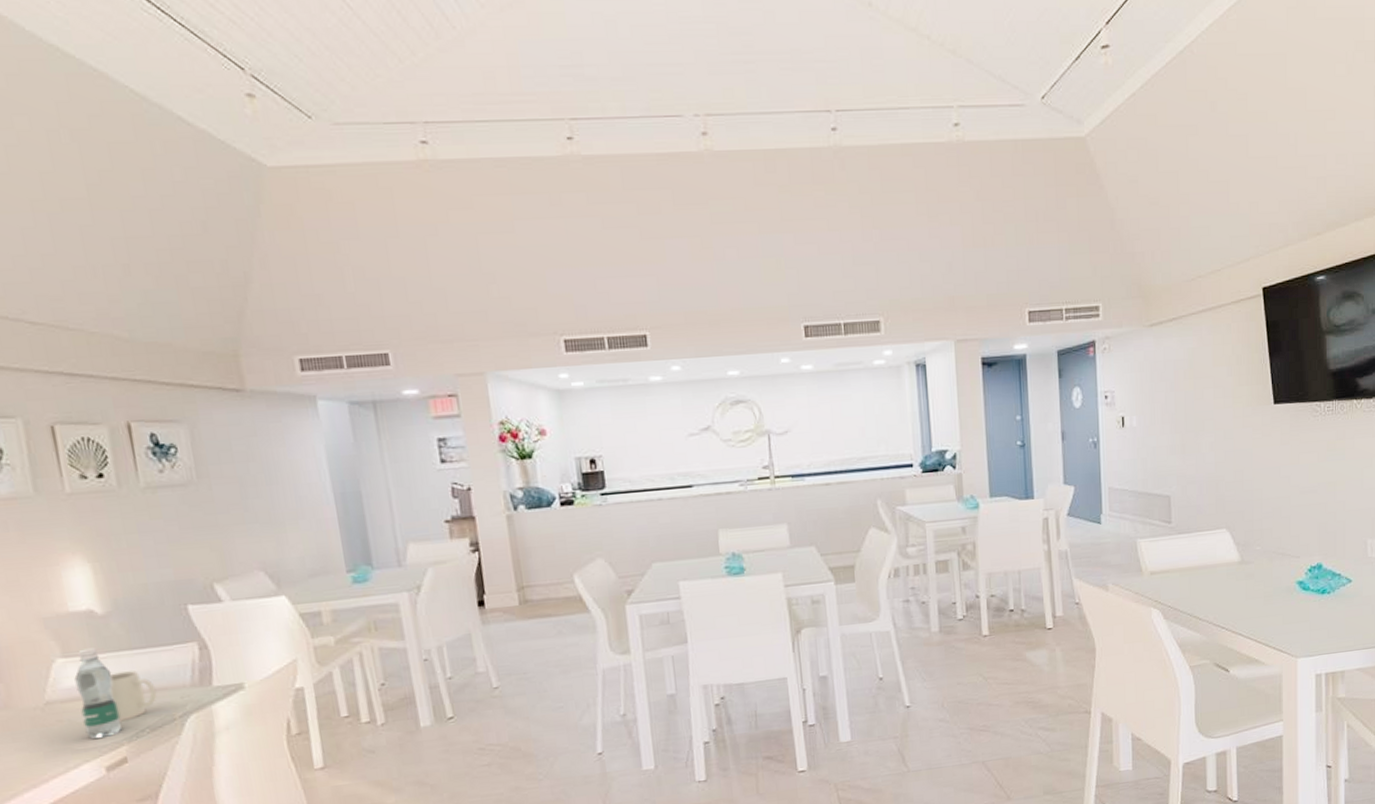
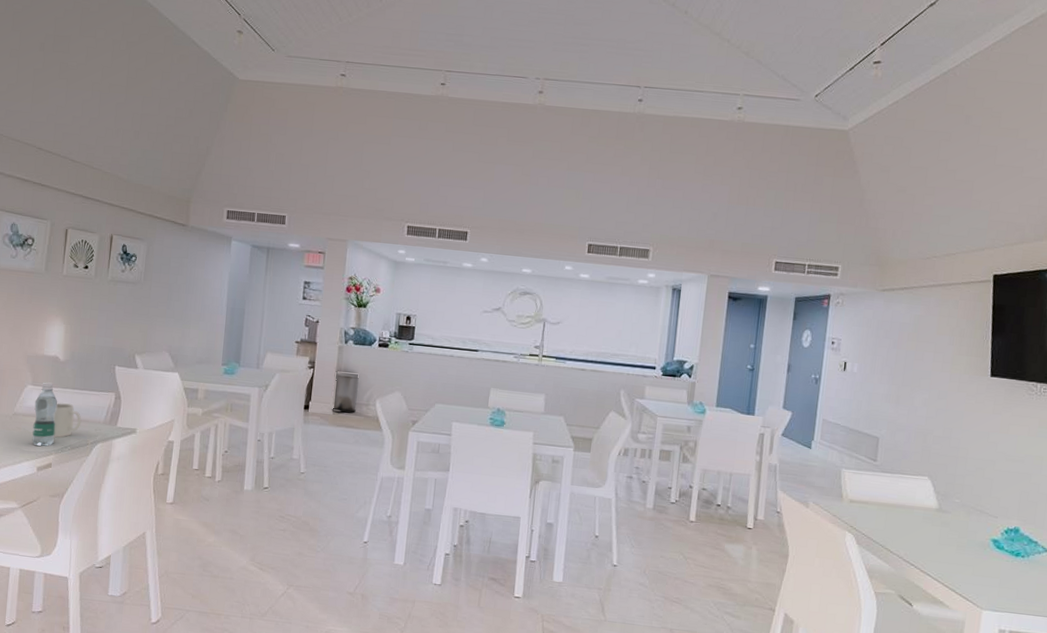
pedal bin: none [510,545,549,602] -> present [332,371,359,414]

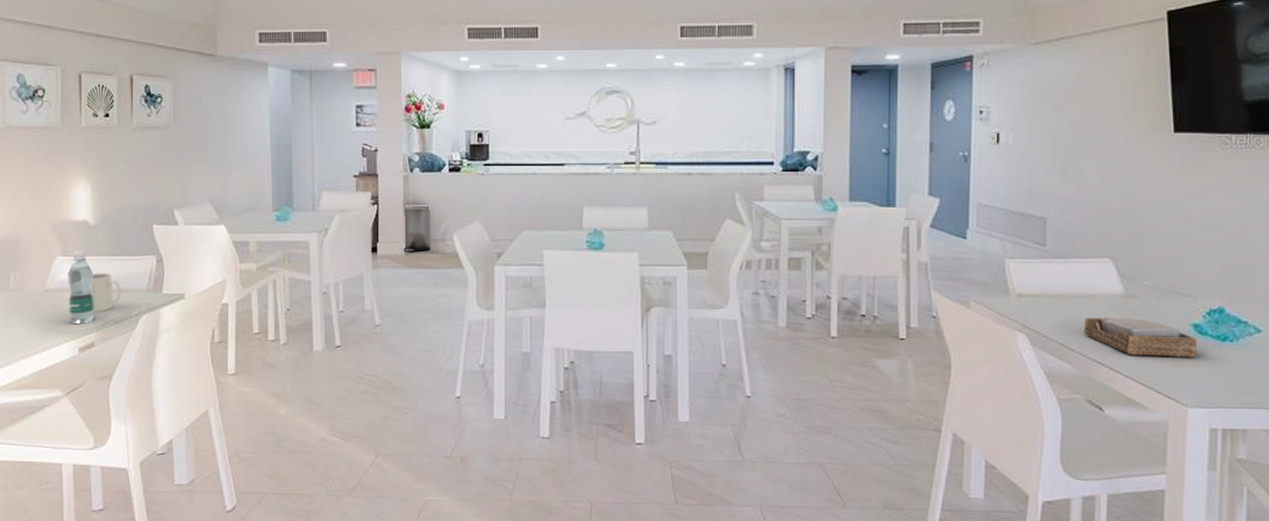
napkin holder: none [901,525,995,568] -> present [1083,318,1198,358]

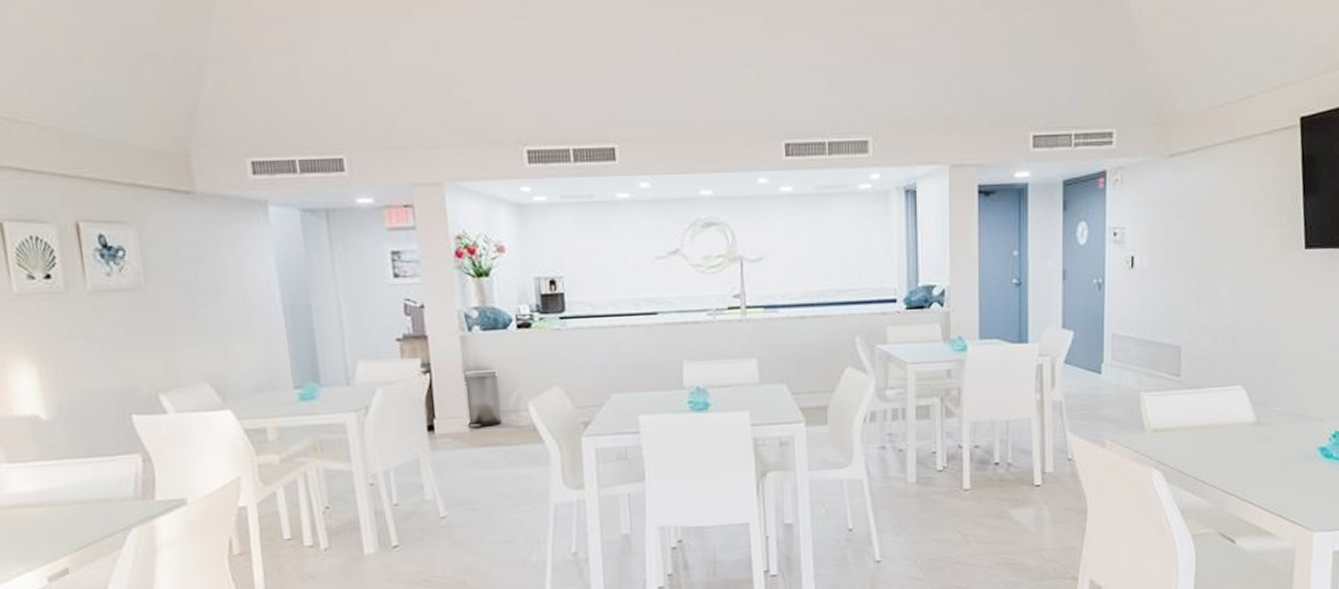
bottle: present [67,251,95,325] -> none [18,454,64,548]
mug: present [90,273,122,313] -> none [53,480,100,532]
napkin holder: present [1083,318,1198,358] -> none [1217,446,1324,484]

